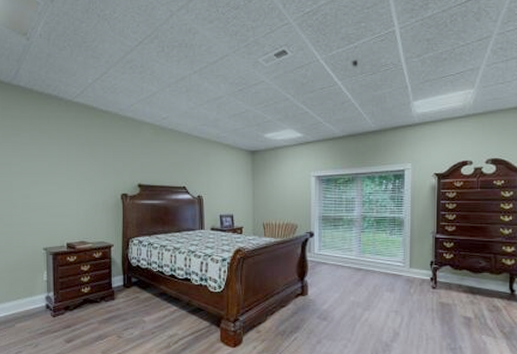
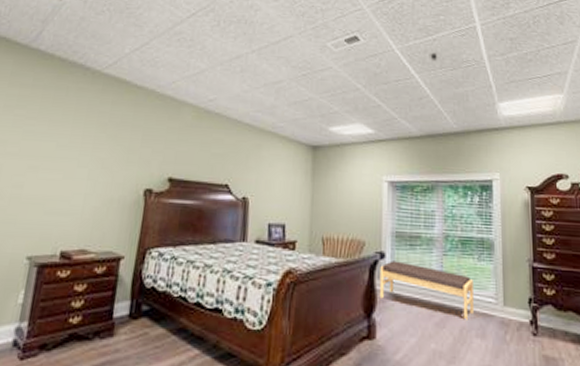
bench: none [310,238,385,279] -> present [379,261,474,320]

